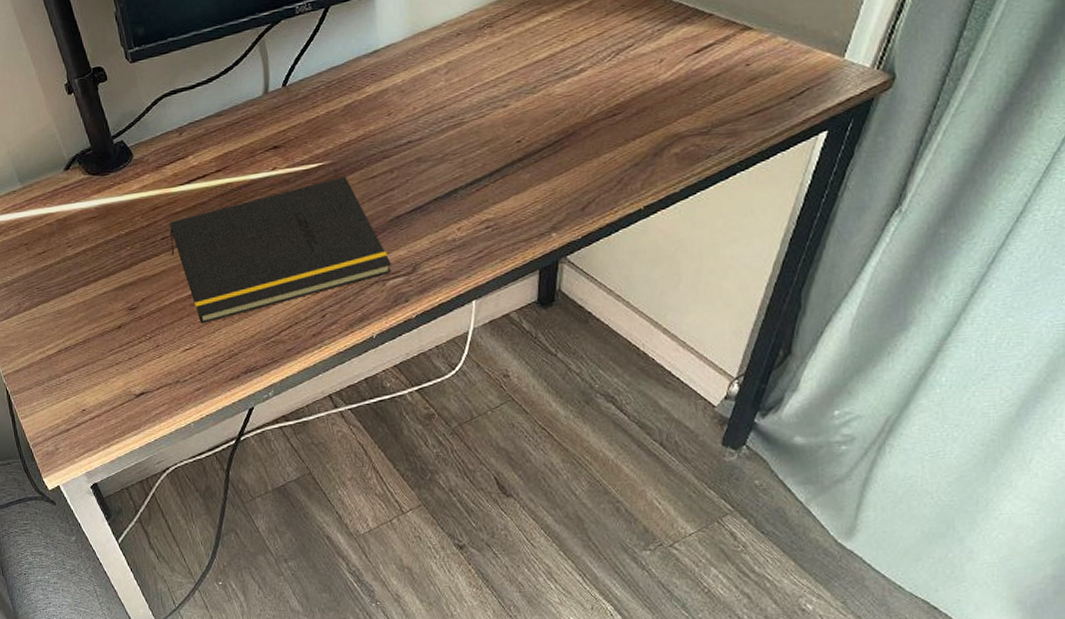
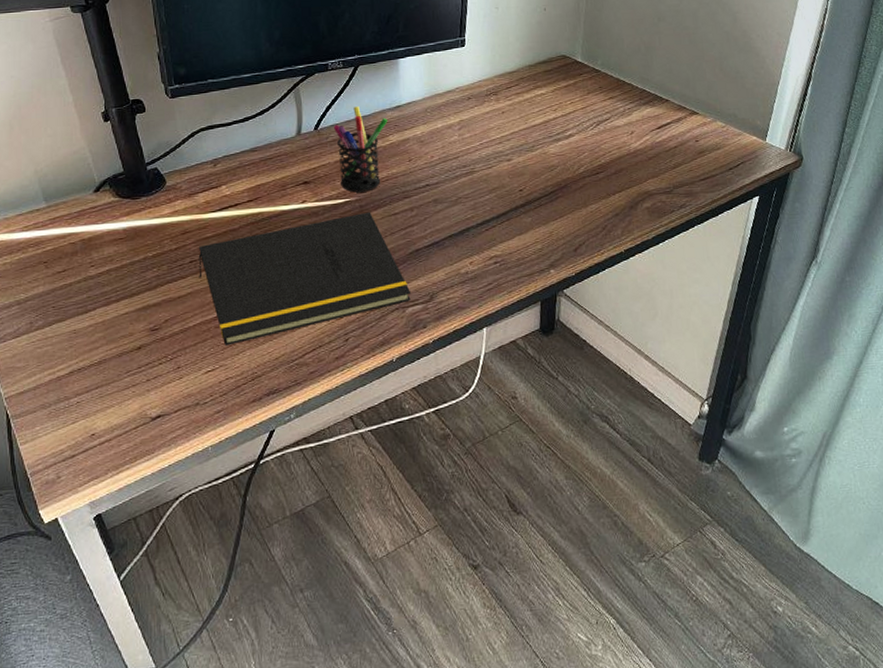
pen holder: none [303,55,364,156] -> present [333,106,388,193]

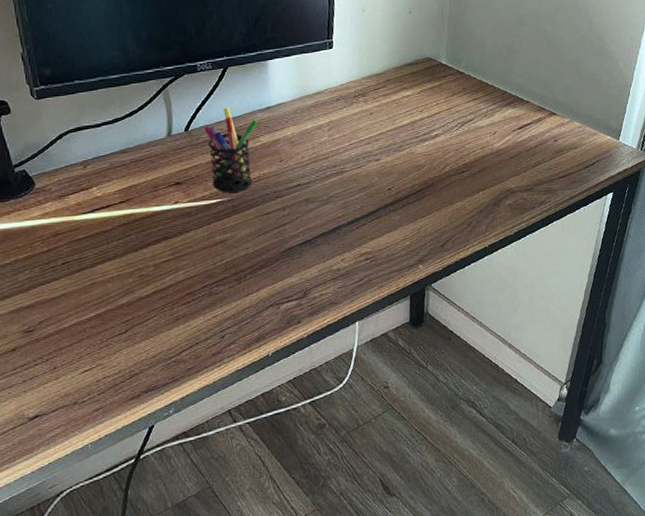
notepad: present [198,212,412,346] -> none [71,211,286,345]

